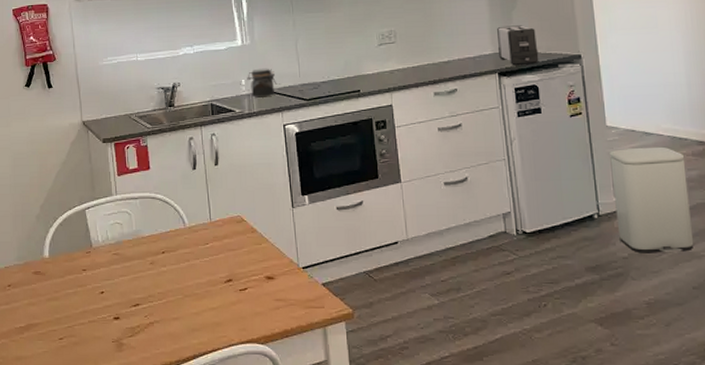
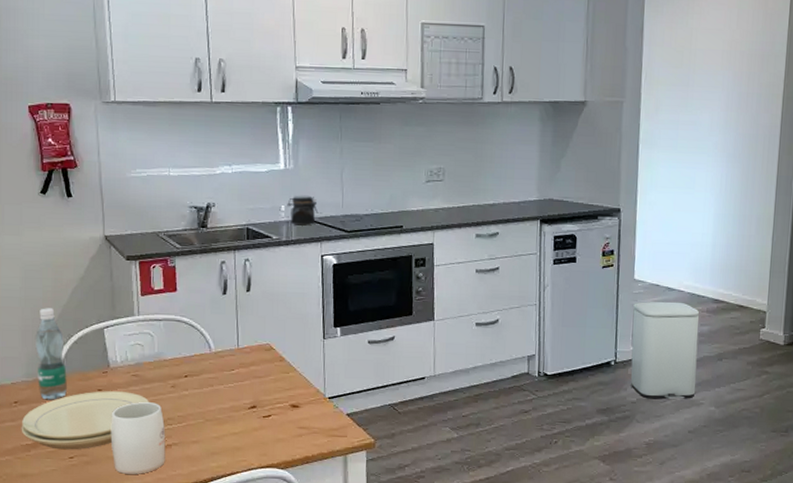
plate: none [14,271,131,331] -> present [21,391,150,450]
bottle: none [24,193,55,282] -> present [34,308,67,400]
mug: none [95,280,149,354] -> present [110,402,166,474]
toaster: present [497,25,539,66] -> none [543,173,581,215]

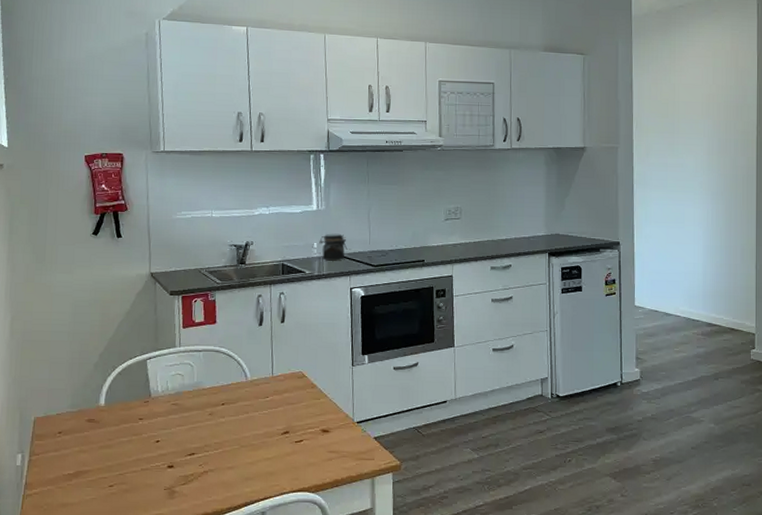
plate: present [21,391,150,450] -> none [63,420,188,479]
bottle: present [34,308,67,400] -> none [80,341,110,430]
mug: present [110,402,166,474] -> none [149,430,203,501]
pedal bin: present [630,301,700,400] -> none [635,325,696,418]

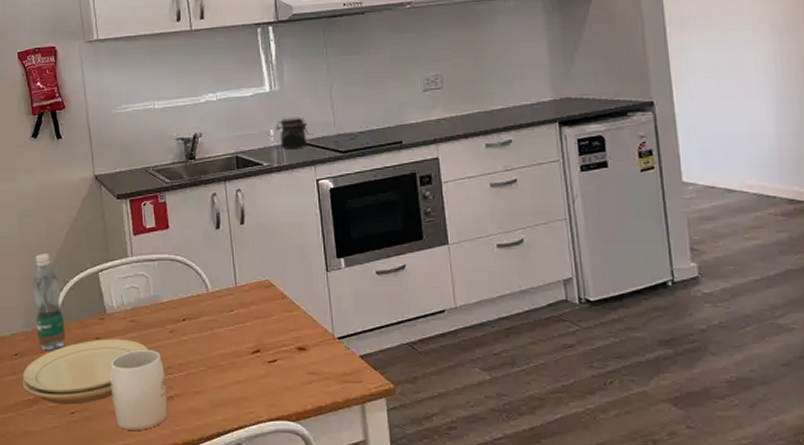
plate: none [63,420,188,479] -> present [22,339,149,405]
bottle: none [80,341,110,430] -> present [31,254,65,351]
mug: none [149,430,203,501] -> present [110,350,168,430]

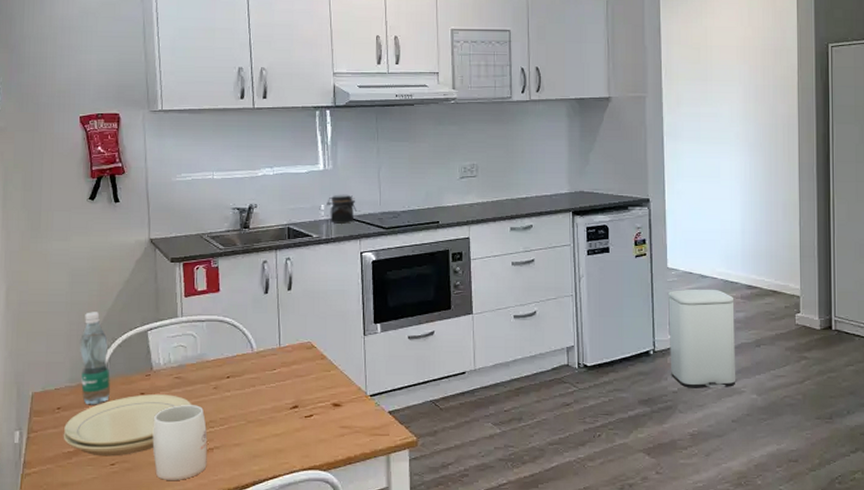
pedal bin: none [686,205,783,326] -> present [668,288,736,389]

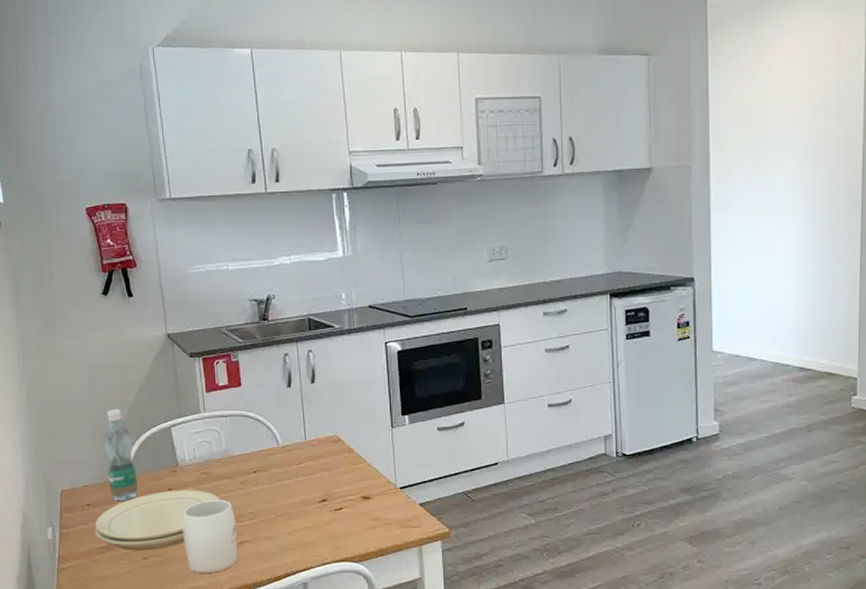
jar: present [326,194,357,224] -> none [347,282,380,313]
pedal bin: present [668,288,736,389] -> none [713,372,786,476]

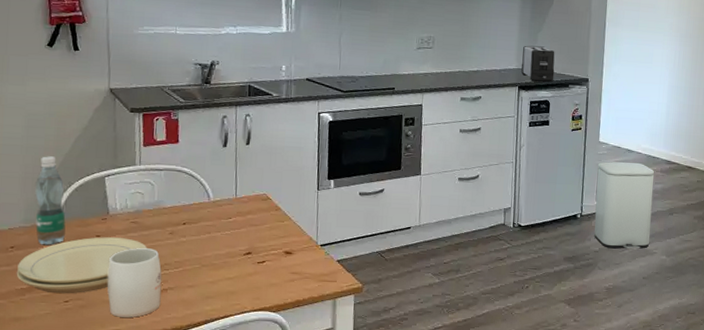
toaster: none [612,245,652,287] -> present [521,45,555,82]
pedal bin: none [713,372,786,476] -> present [593,161,655,250]

